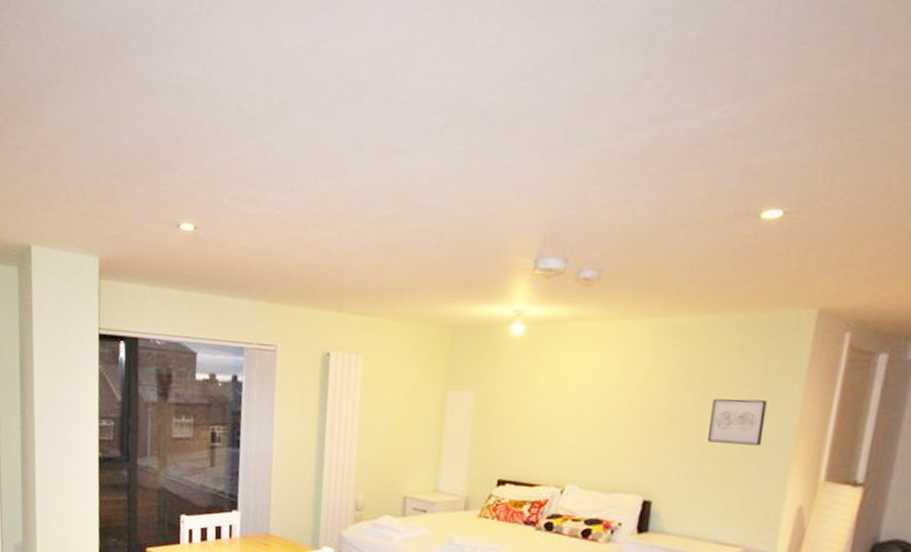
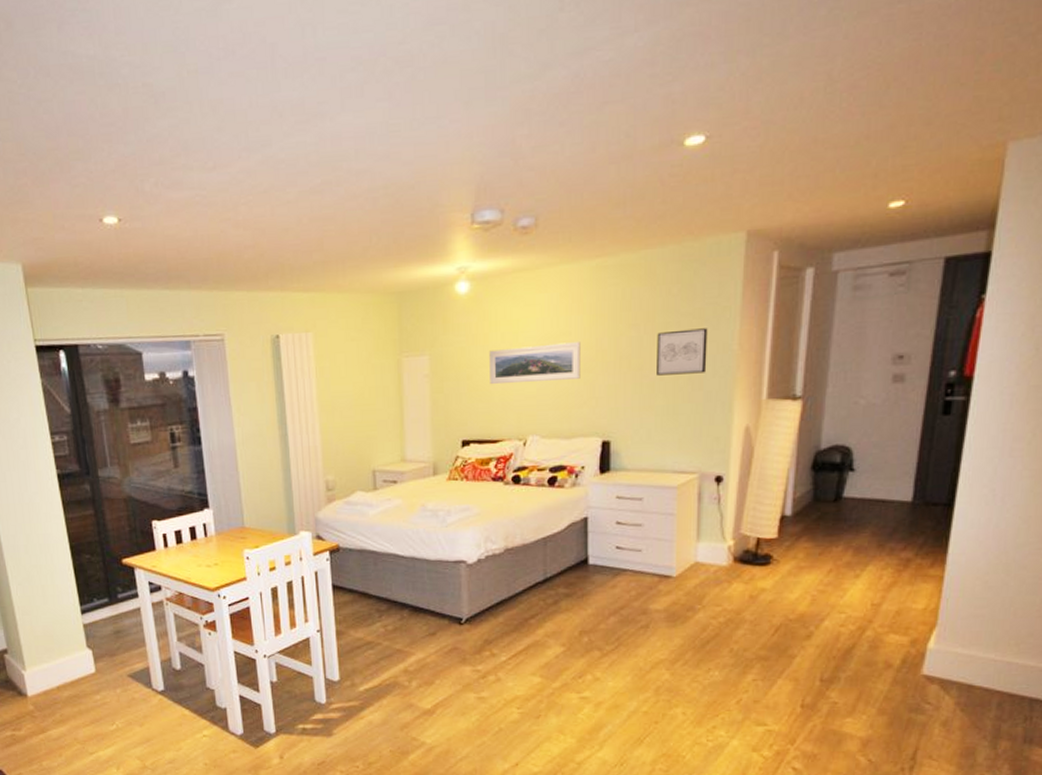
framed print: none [533,394,632,434] -> present [489,342,581,385]

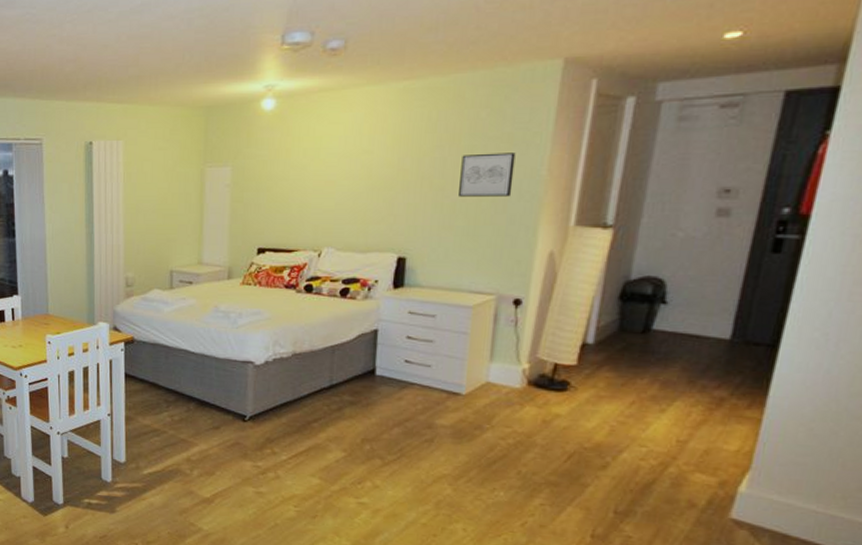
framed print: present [489,342,581,385] -> none [289,160,382,197]

